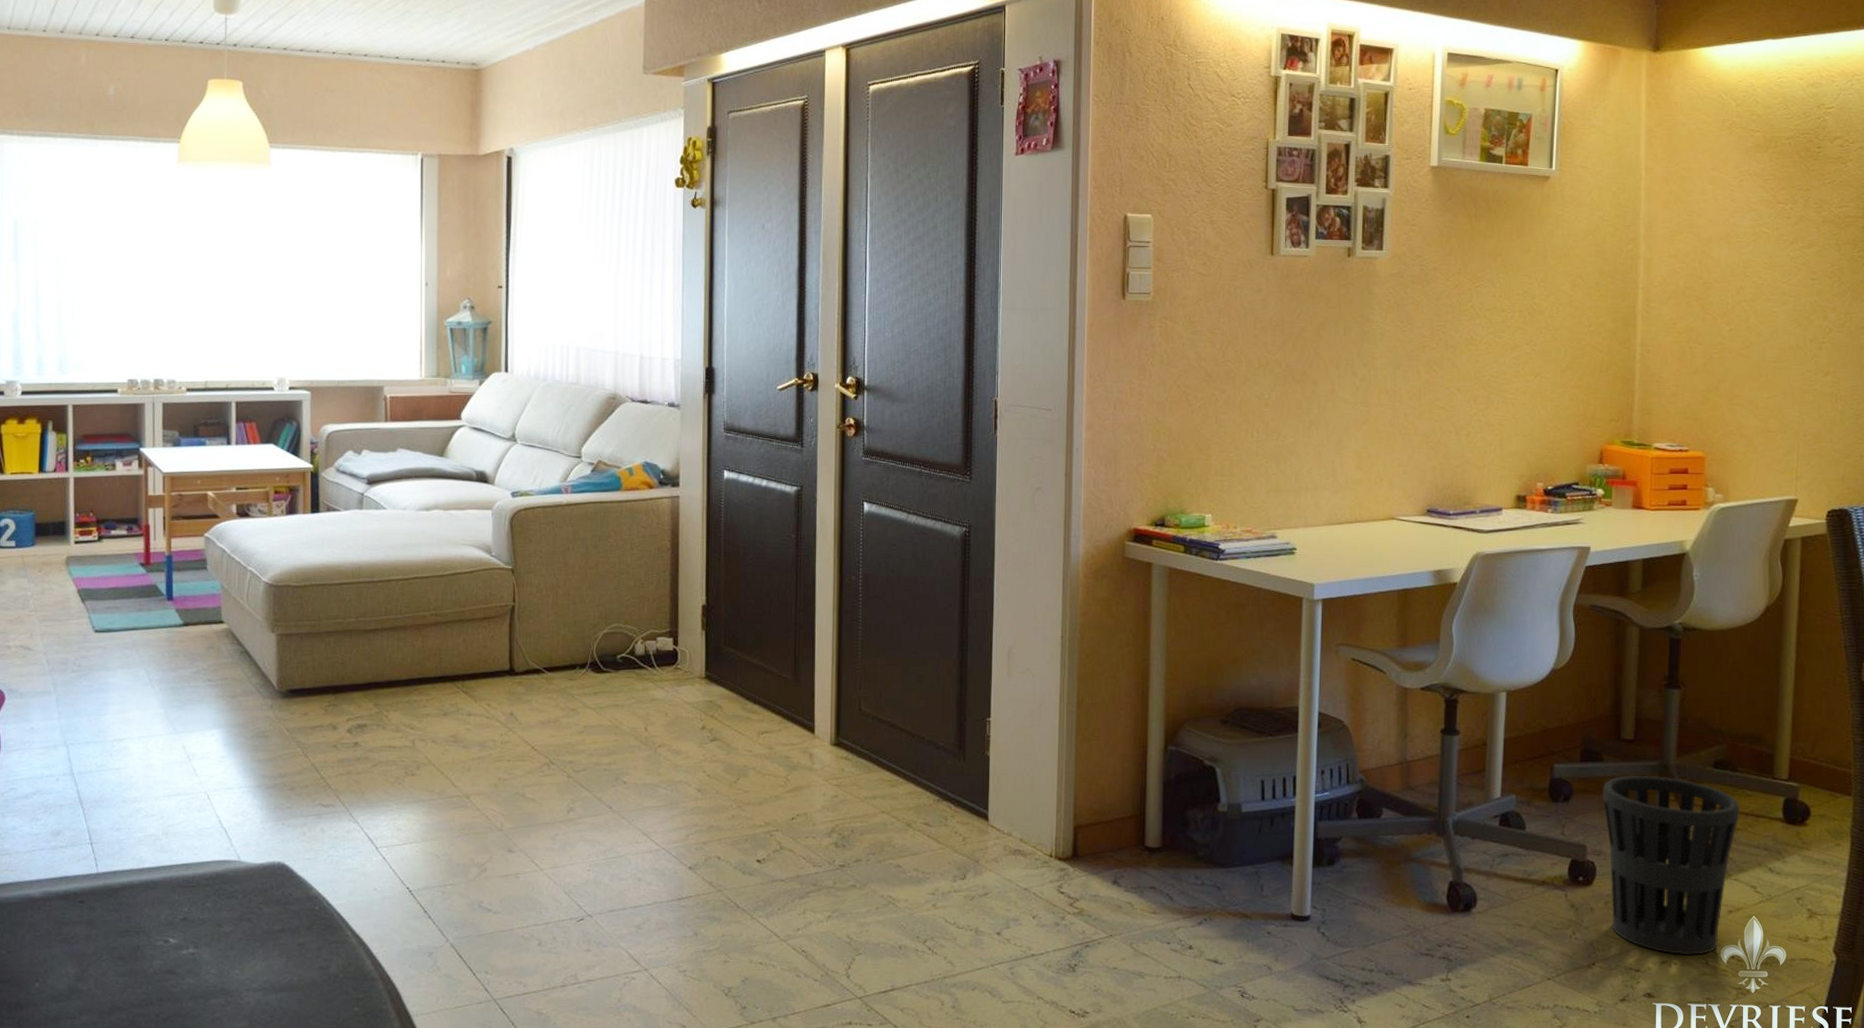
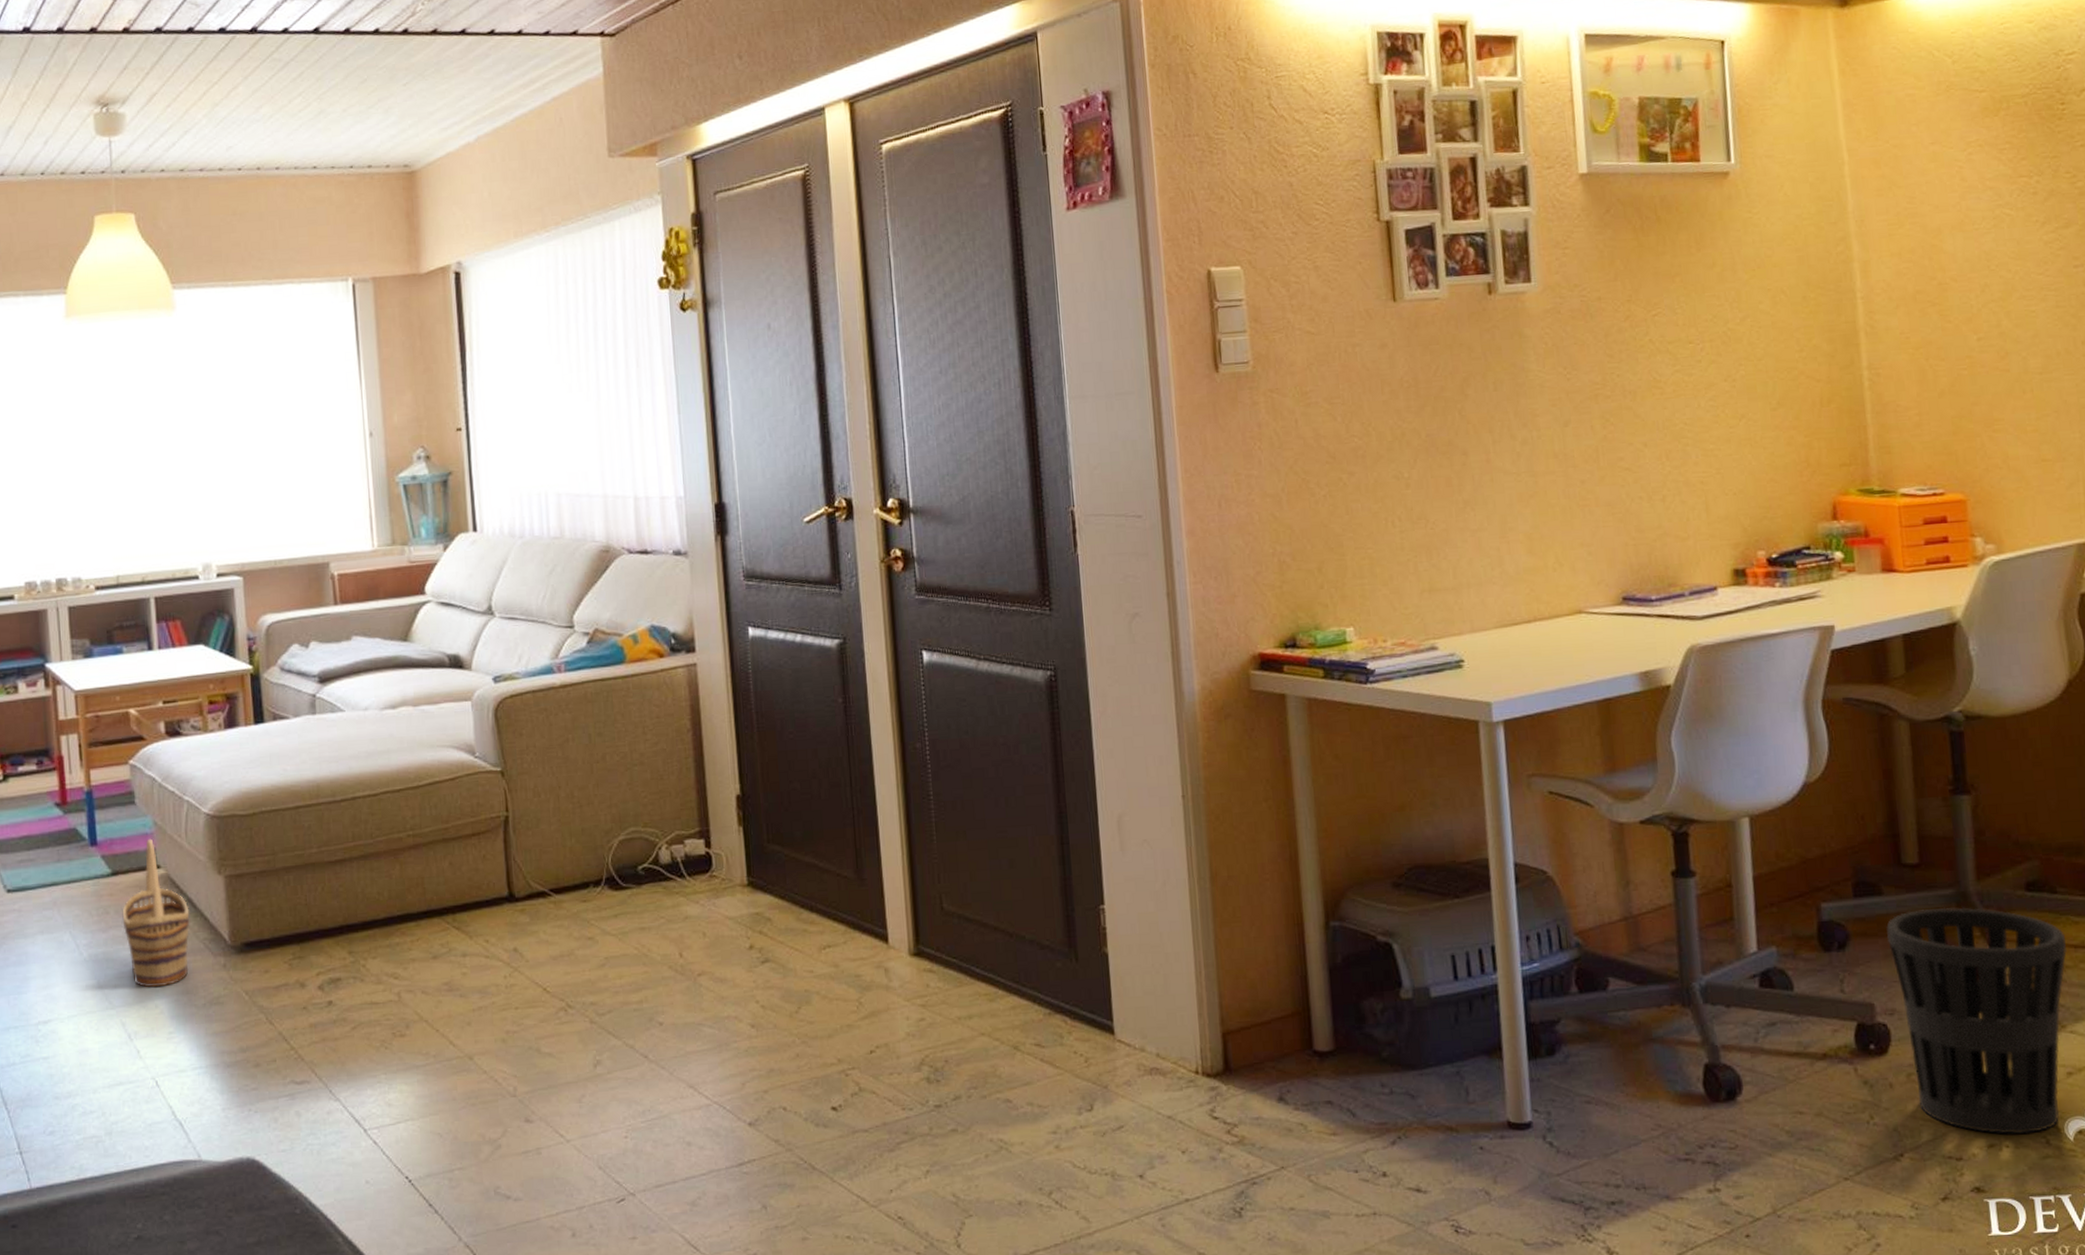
basket: none [189,598,246,720] -> present [122,838,190,988]

